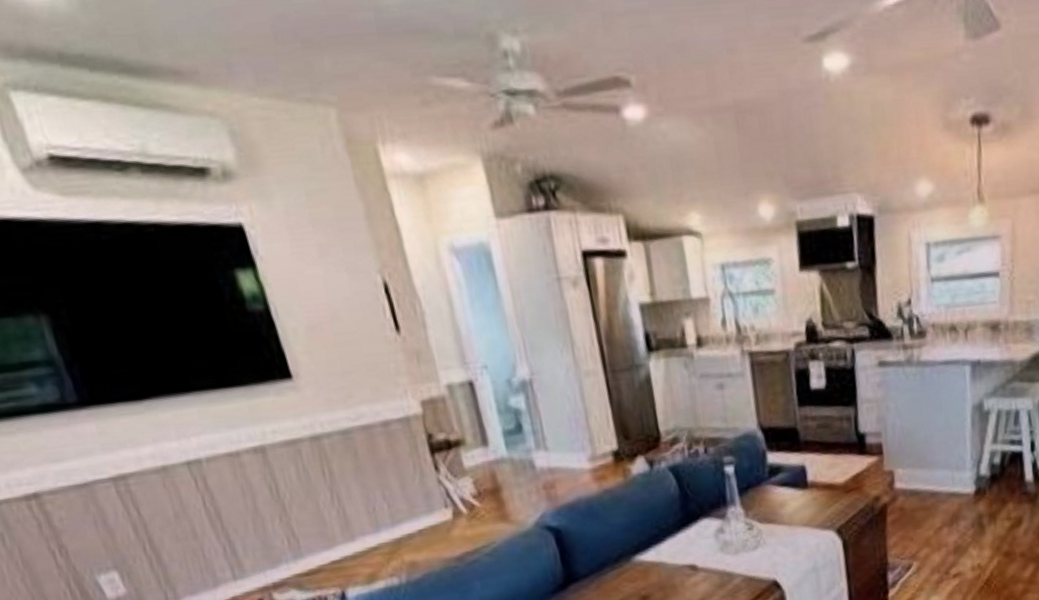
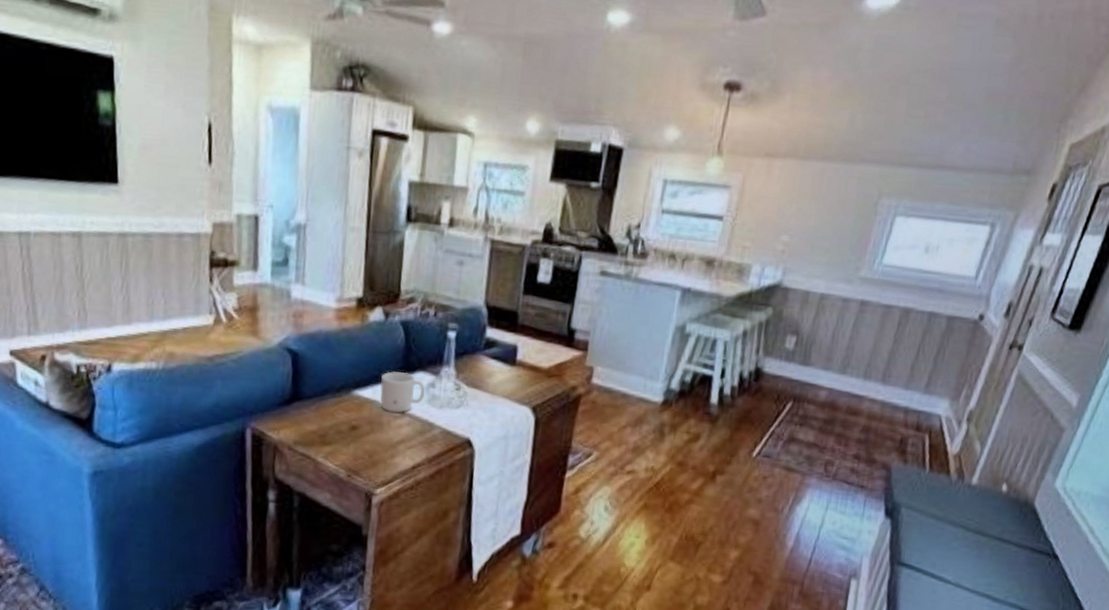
mug: none [661,523,716,572] -> present [380,371,426,414]

